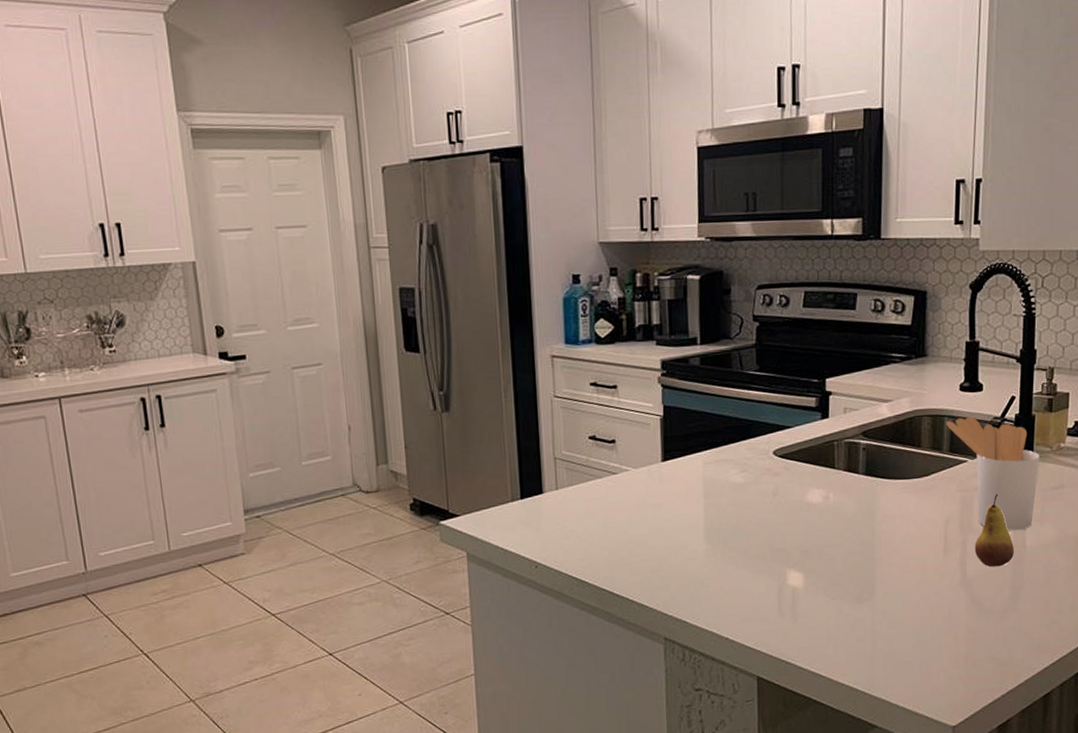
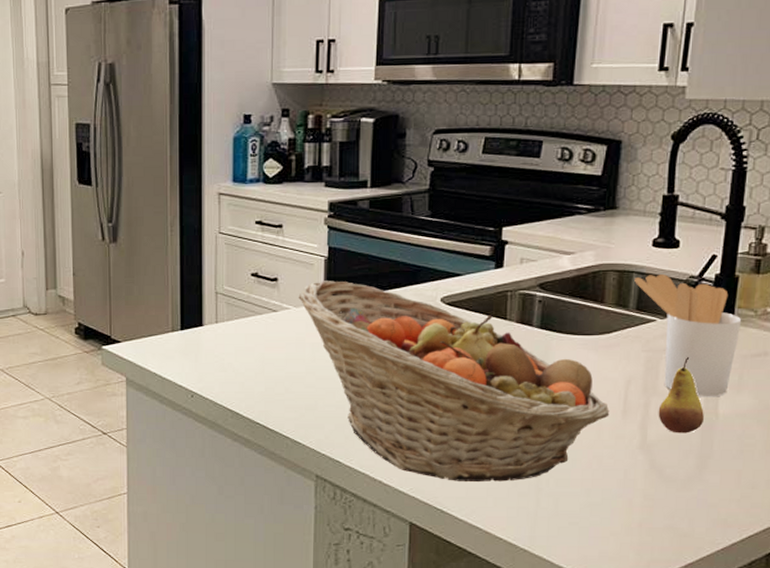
fruit basket: none [637,439,932,632] -> present [298,281,610,482]

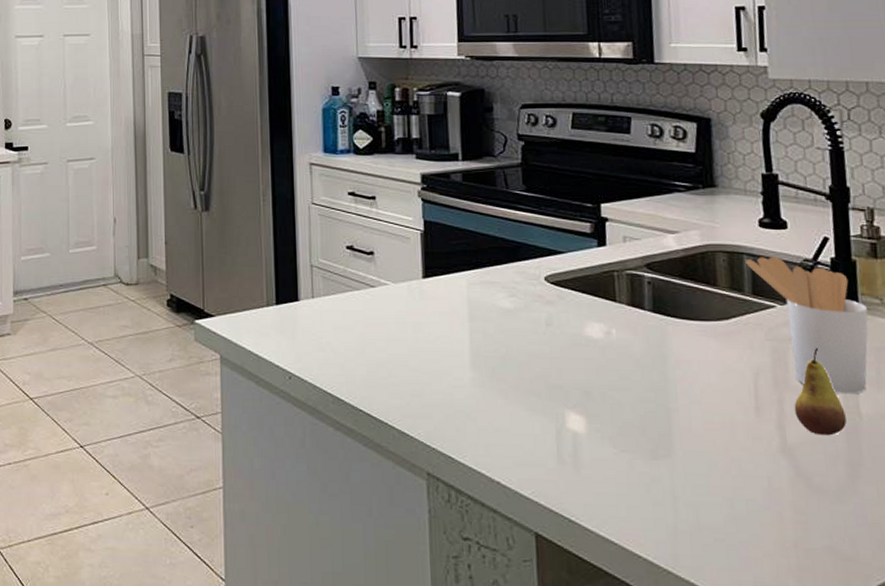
fruit basket: present [298,281,610,482] -> none [396,255,742,487]

